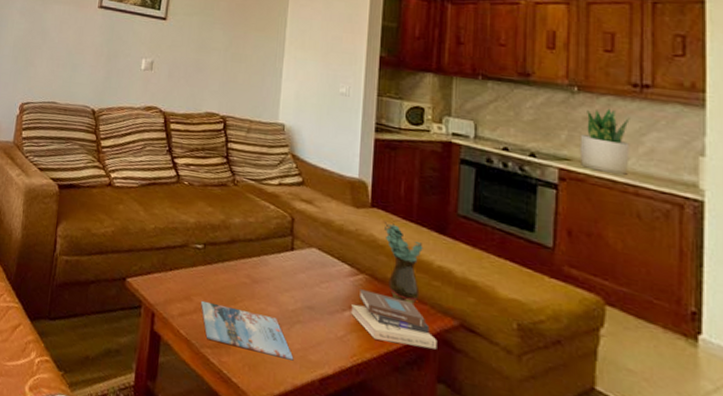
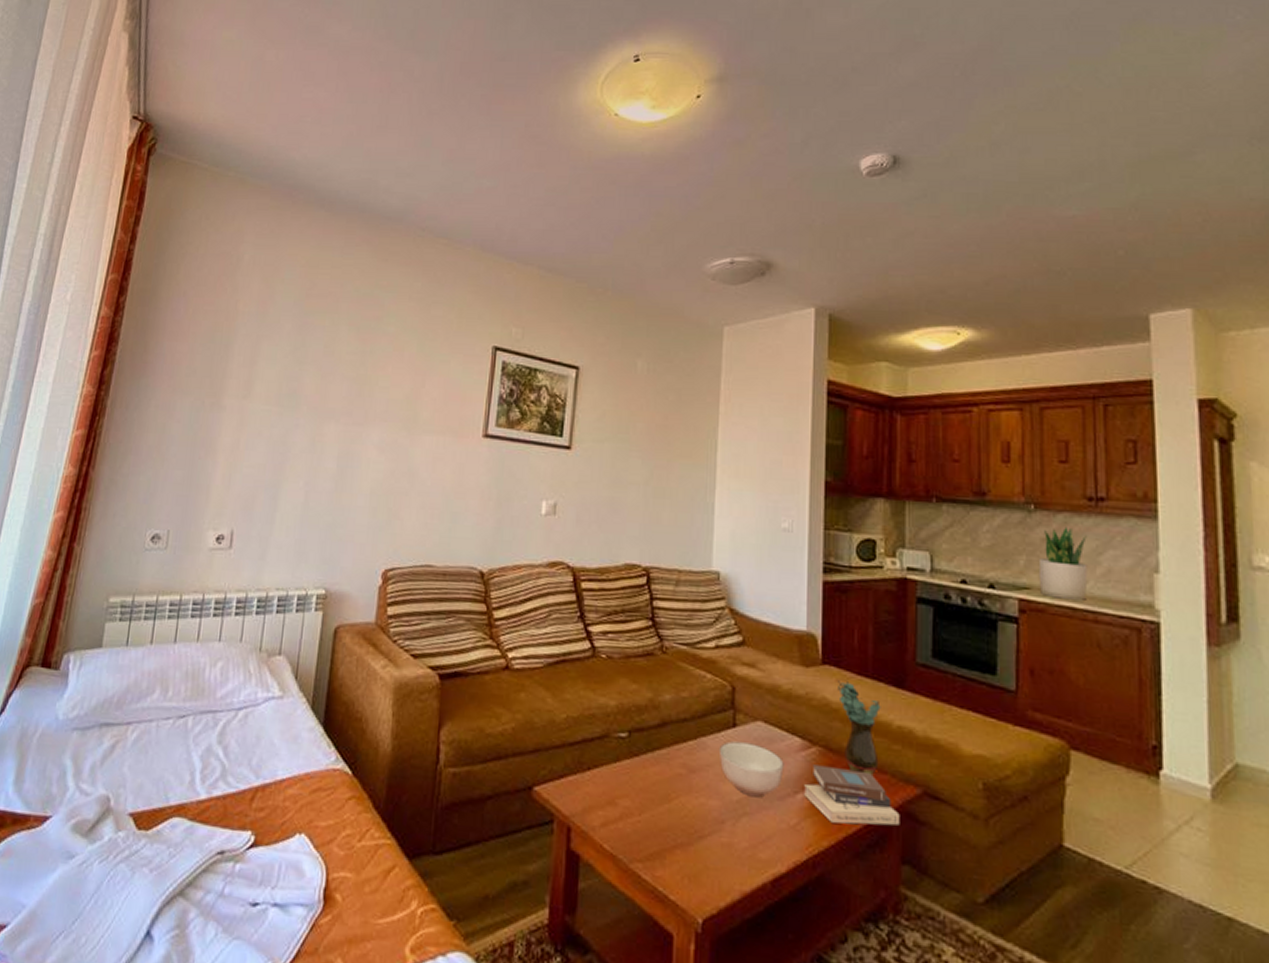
magazine: present [201,300,294,361] -> none [628,802,741,863]
bowl: none [278,261,334,310] -> present [718,740,784,798]

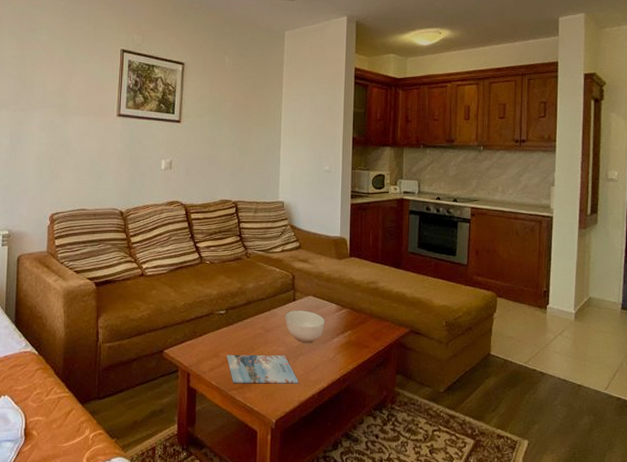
magazine: none [628,802,741,863] -> present [227,354,299,384]
books: present [803,764,900,826] -> none [337,320,396,354]
vase: present [836,679,881,775] -> none [358,266,386,323]
planter: present [1038,527,1088,602] -> none [483,160,513,207]

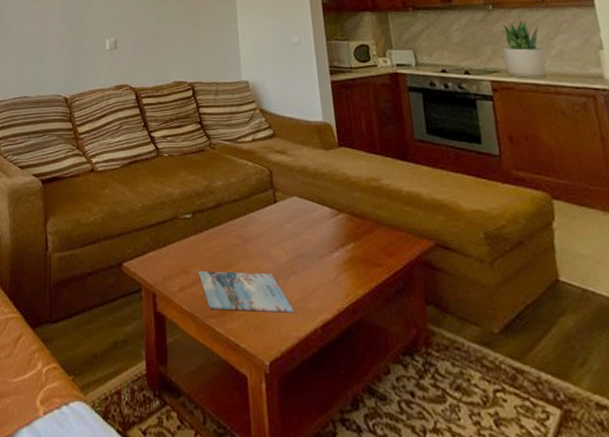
bowl: present [284,309,326,343] -> none [265,213,320,259]
planter: none [483,160,513,207] -> present [502,20,546,79]

